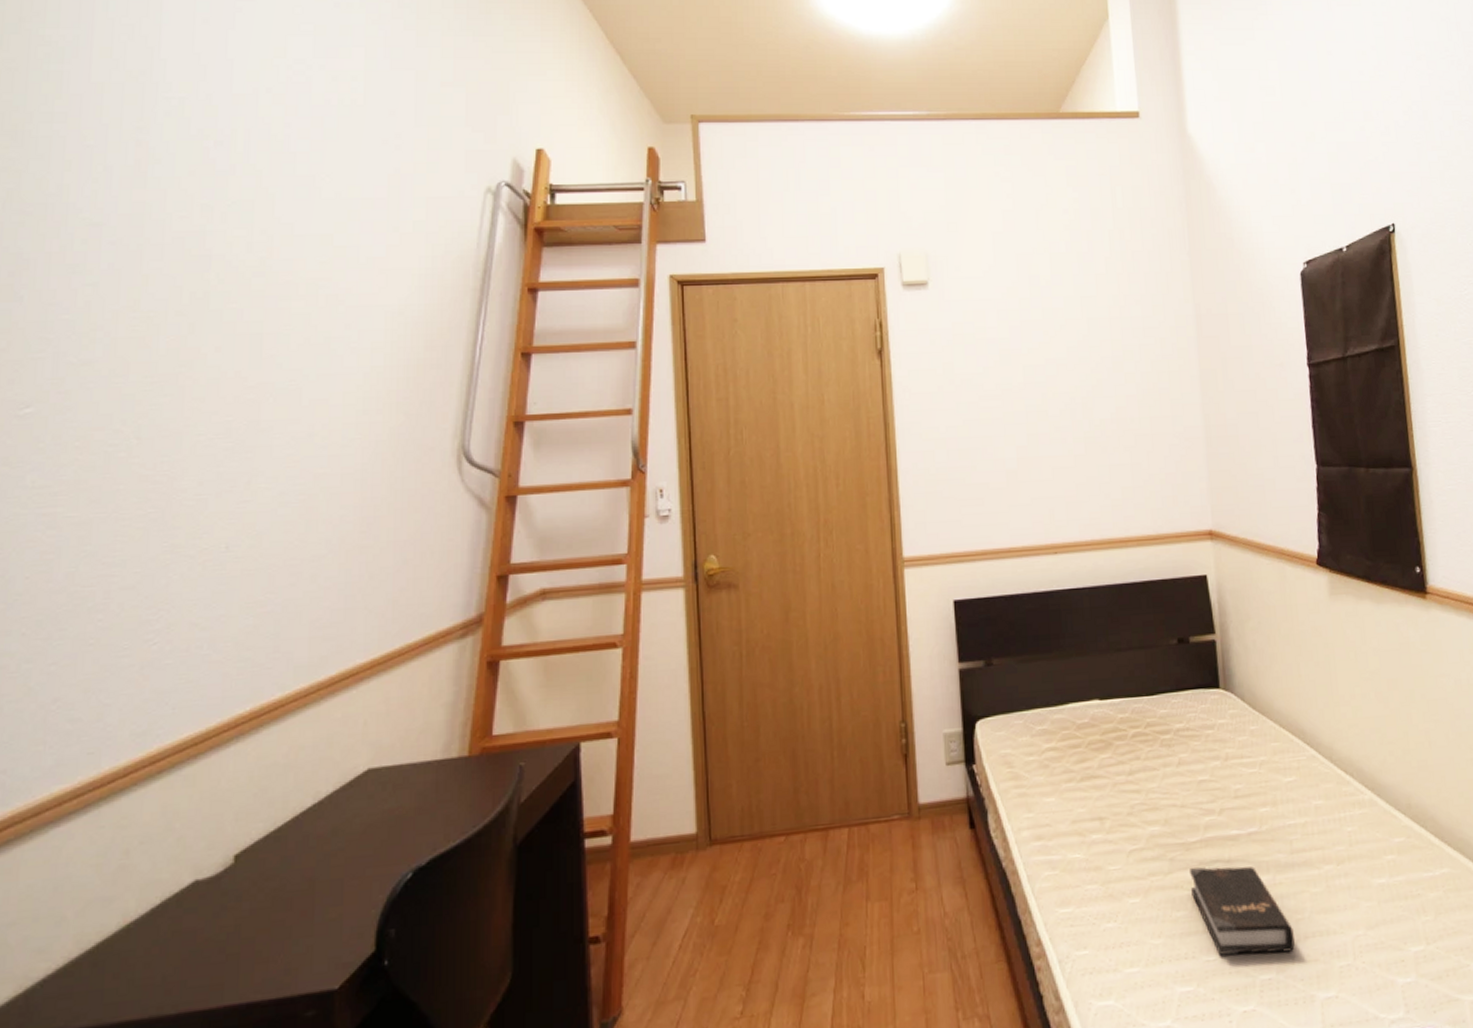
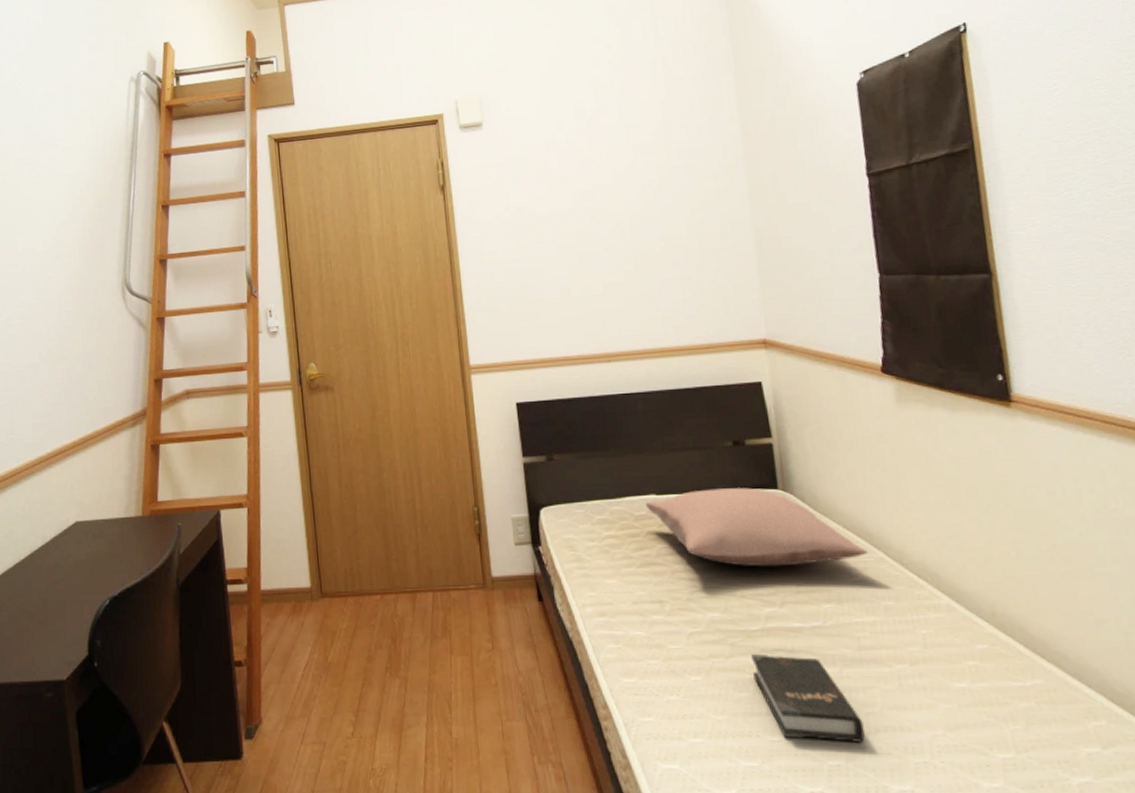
pillow: none [1088,688,1303,774] -> present [645,488,870,567]

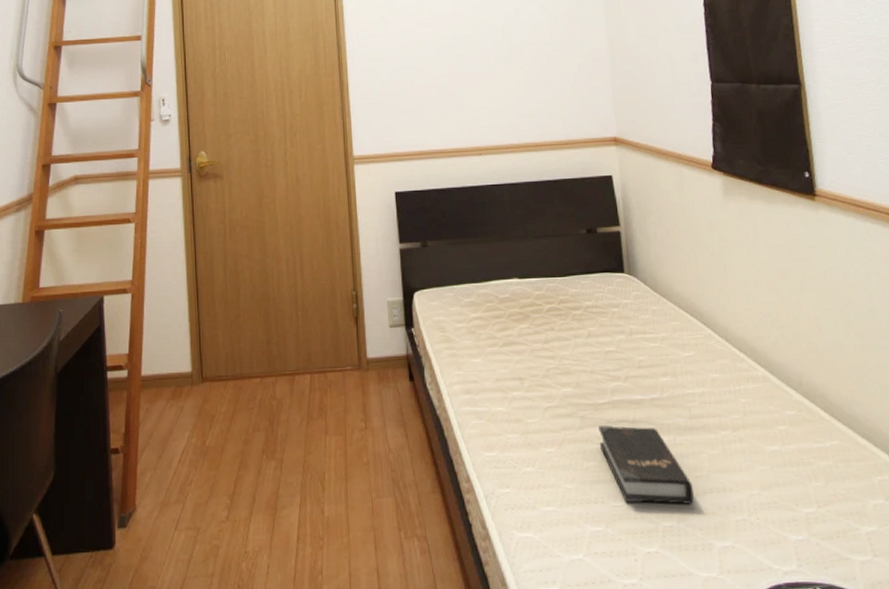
pillow: present [645,488,870,567] -> none [508,272,700,345]

